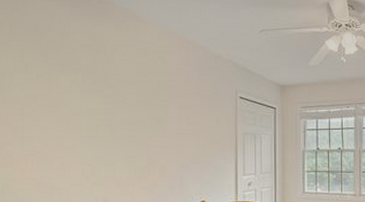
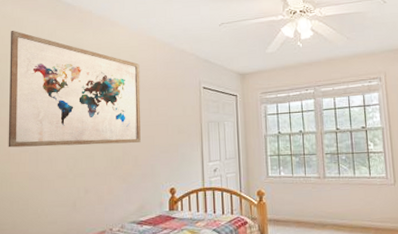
wall art: none [10,16,170,152] -> present [8,31,141,148]

